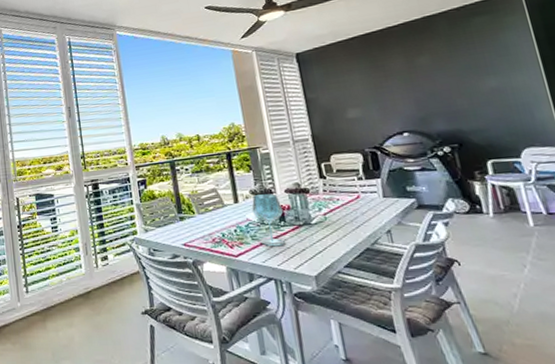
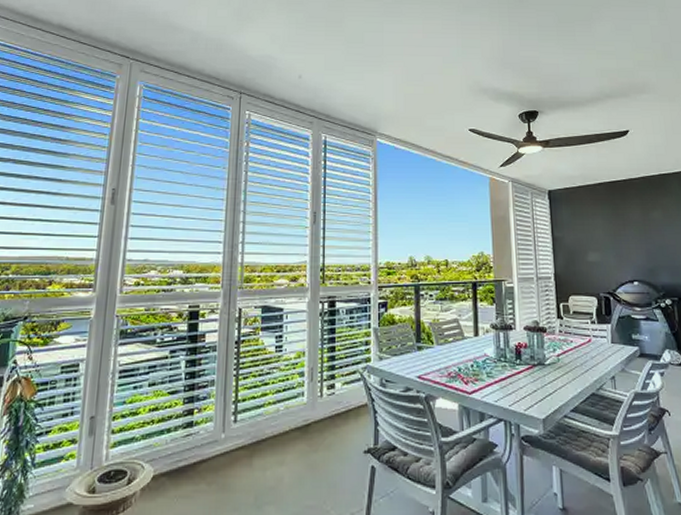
wine glass: present [251,194,285,247] -> none [490,330,521,386]

